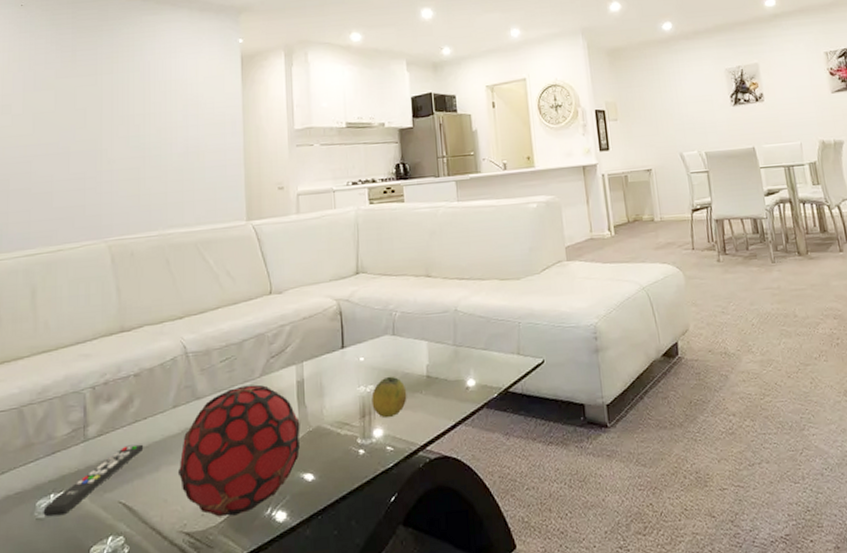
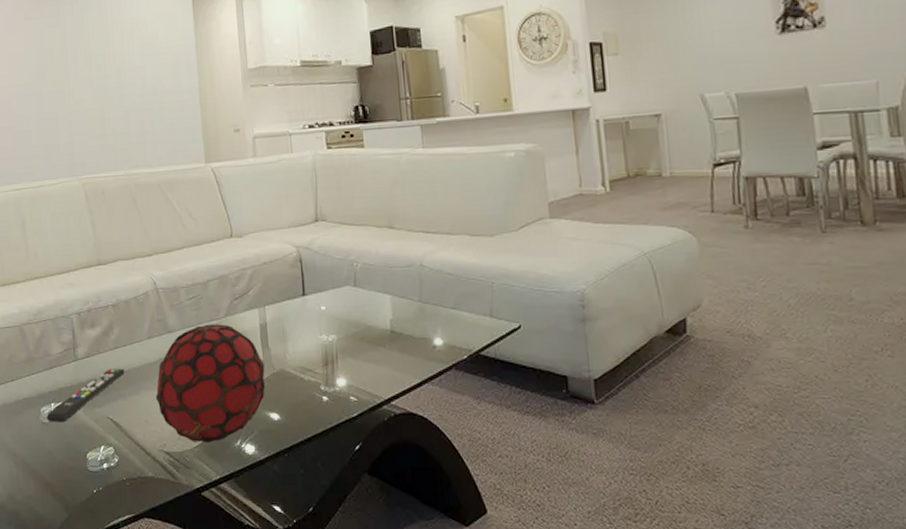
fruit: present [371,376,407,418] -> none [334,327,371,369]

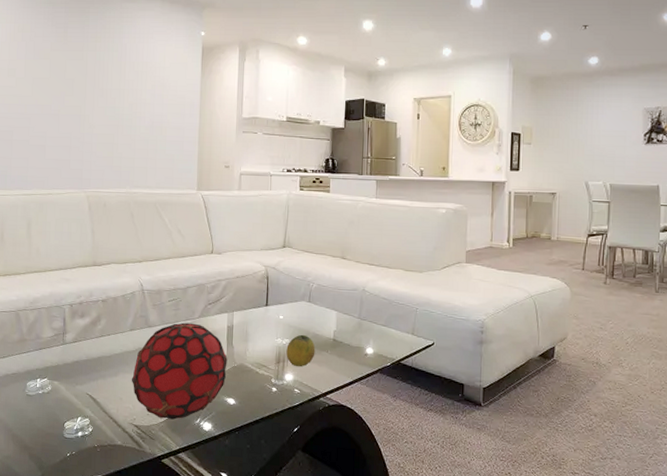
remote control: present [47,368,125,423] -> none [32,353,107,396]
fruit: none [334,327,371,369] -> present [286,334,316,367]

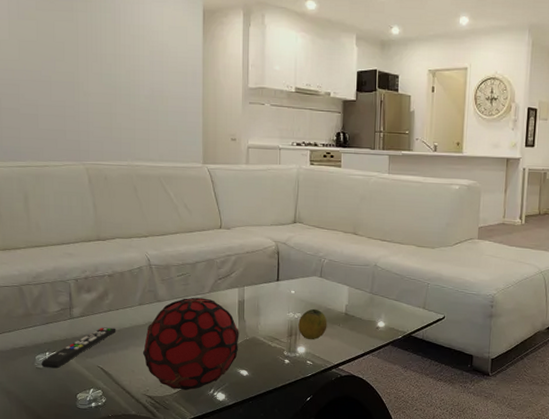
remote control: none [32,353,107,396] -> present [41,327,116,369]

